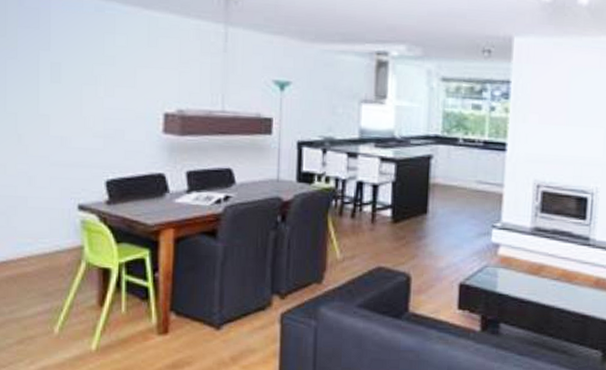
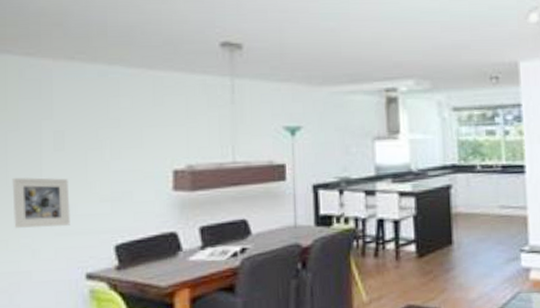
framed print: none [11,104,65,157] -> present [12,177,70,228]

